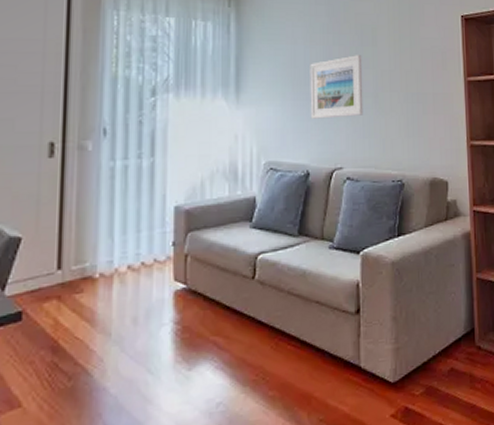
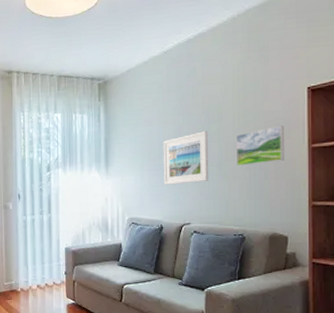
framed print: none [391,54,442,98] -> present [235,125,284,166]

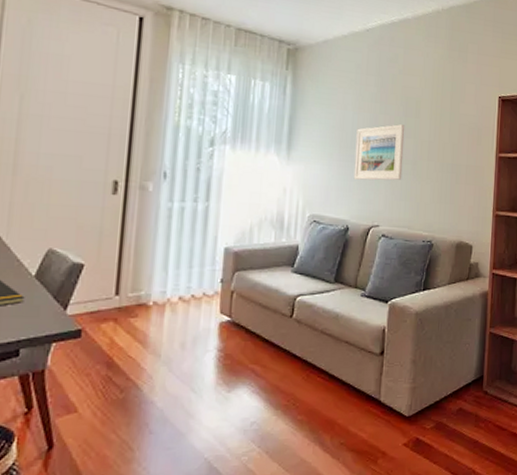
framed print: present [235,125,284,166] -> none [431,130,476,168]

